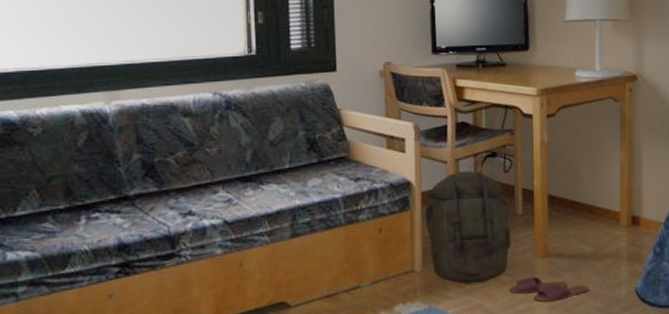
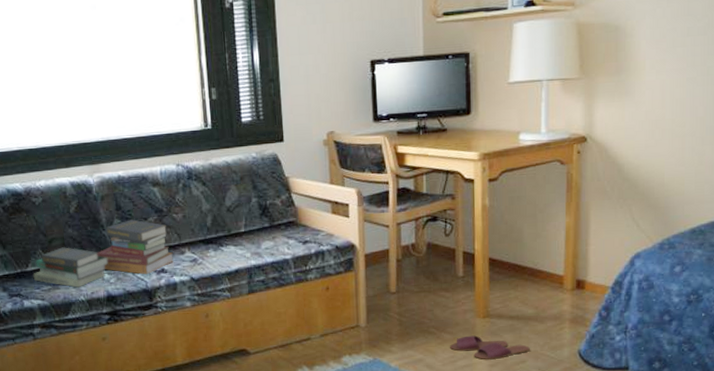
books: none [22,186,122,235] -> present [33,247,108,288]
books: none [108,154,204,219] -> present [97,219,174,275]
backpack: present [424,170,512,285] -> none [368,234,452,340]

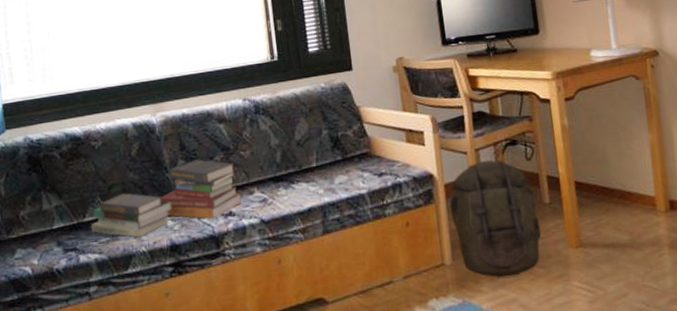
backpack: none [368,234,452,340] -> present [449,160,542,278]
slippers: present [450,335,530,359] -> none [544,268,631,295]

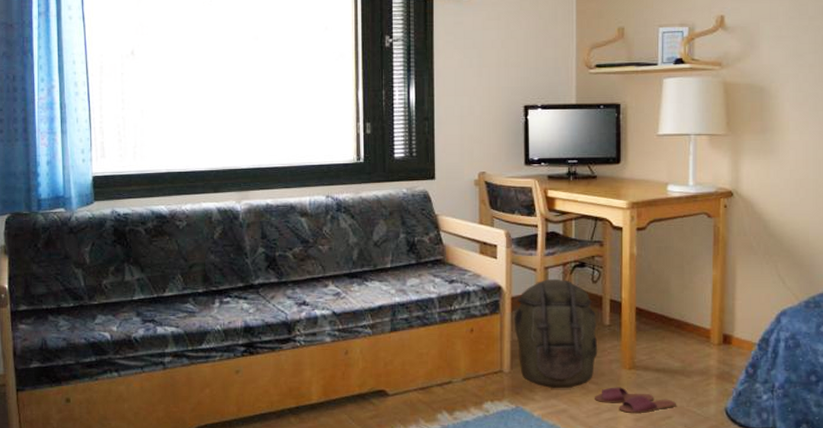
books: present [90,193,171,238] -> none [169,273,248,316]
books: present [159,159,242,220] -> none [238,249,316,307]
slippers: none [544,268,631,295] -> present [595,387,676,413]

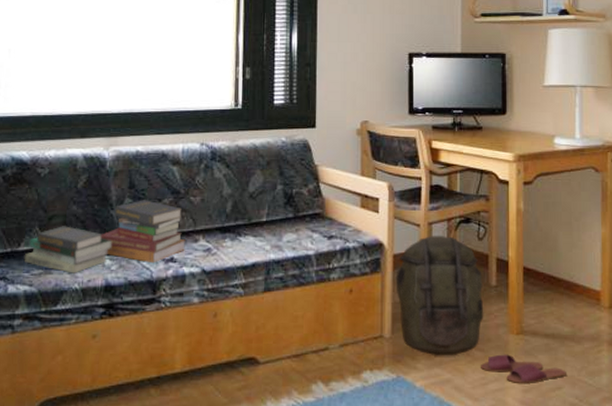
books: none [169,273,248,316] -> present [24,226,112,273]
books: none [238,249,316,307] -> present [100,200,185,264]

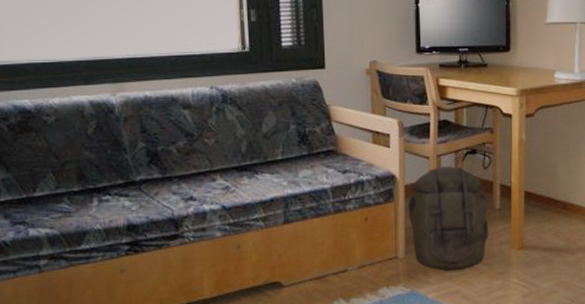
books: present [24,226,112,273] -> none [41,171,129,215]
books: present [100,200,185,264] -> none [117,143,204,203]
slippers: present [481,354,566,383] -> none [486,266,561,290]

